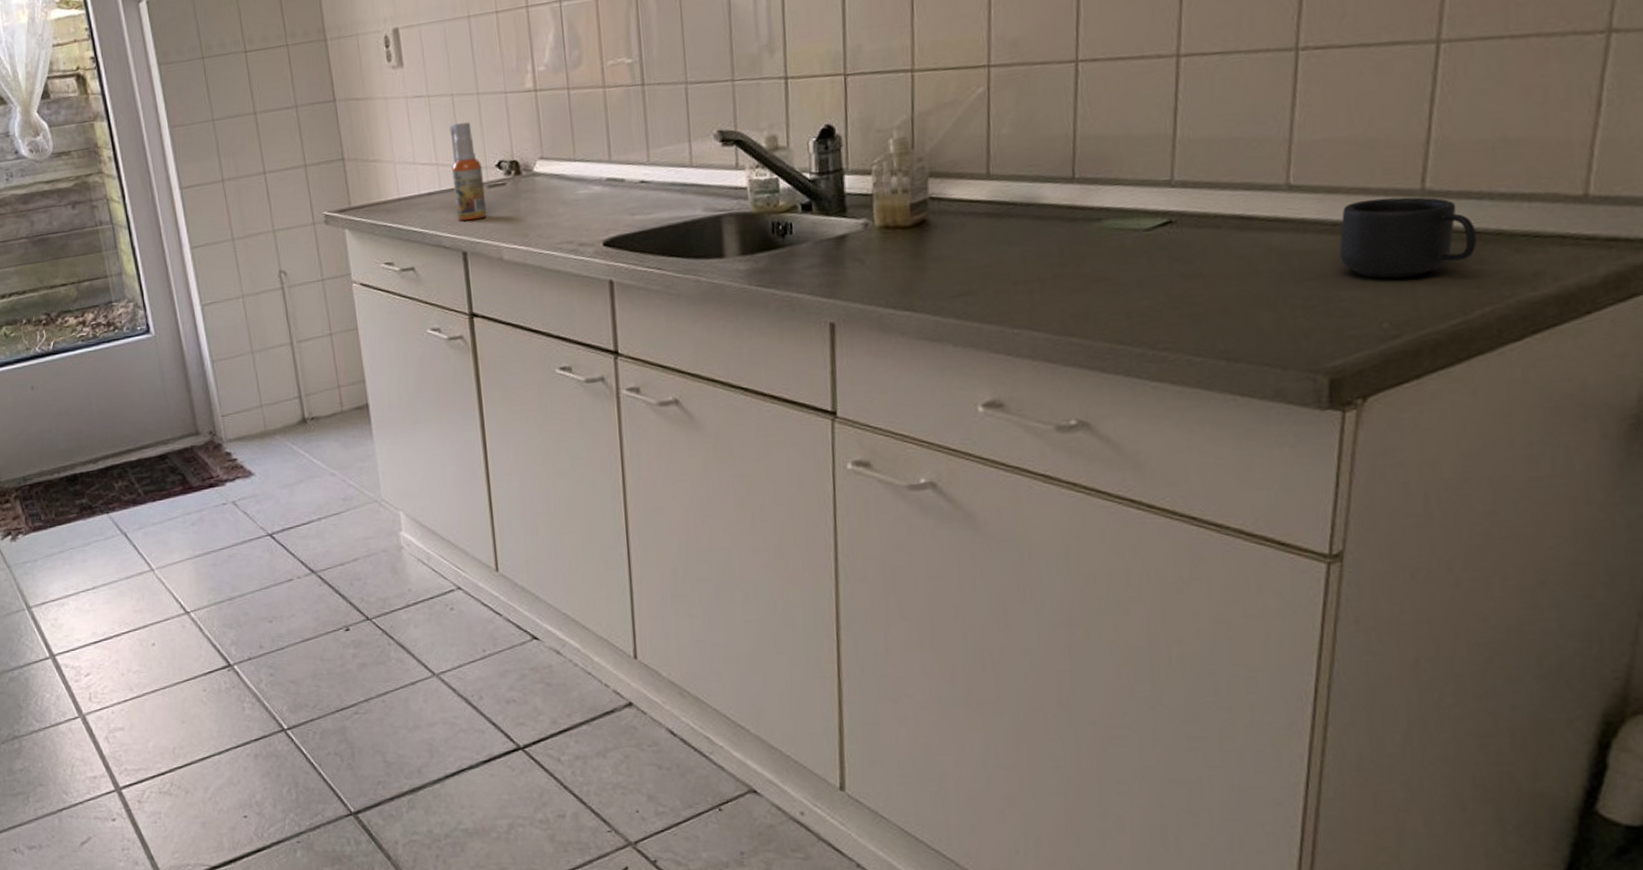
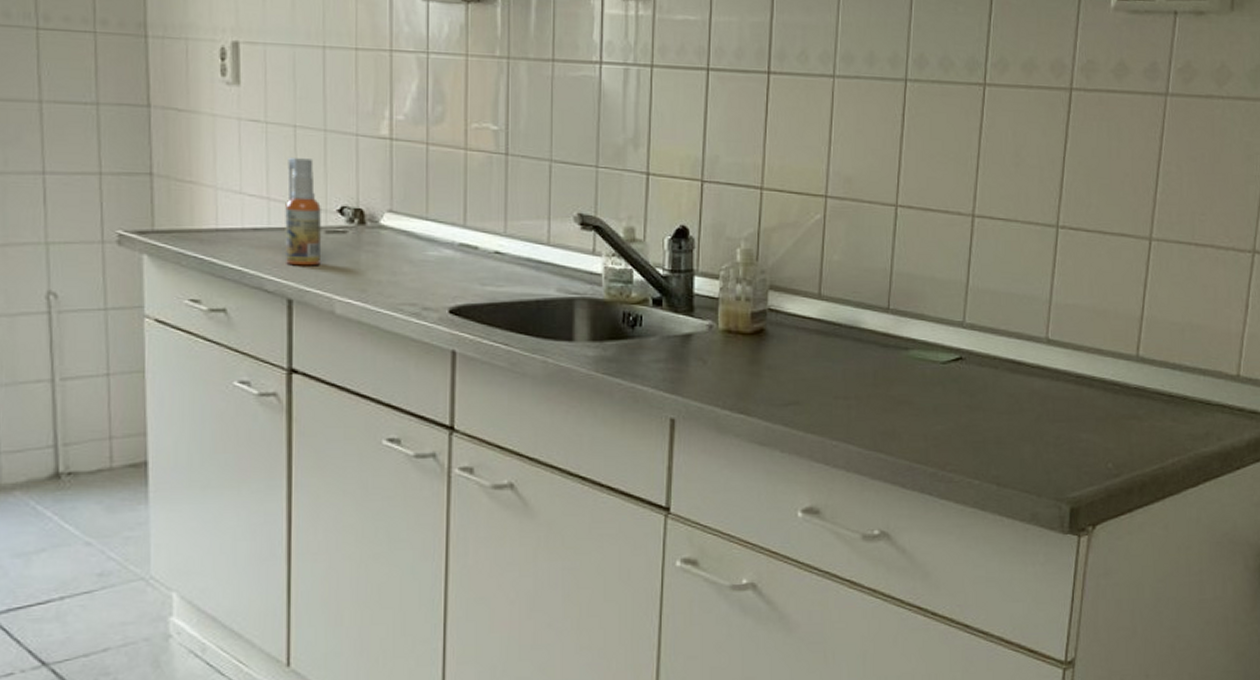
mug: present [1338,197,1478,279] -> none [1080,359,1172,428]

